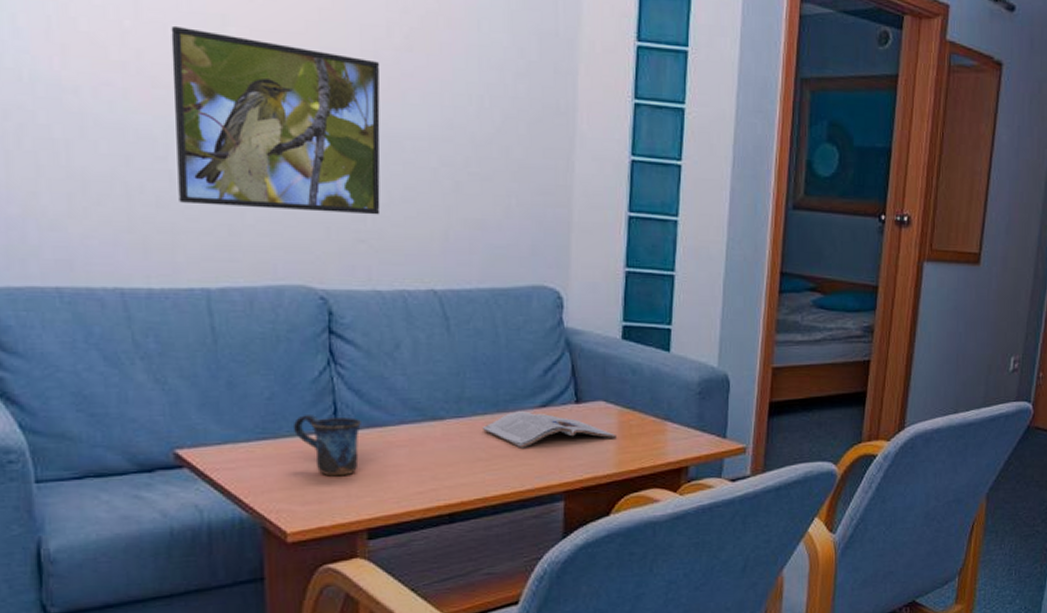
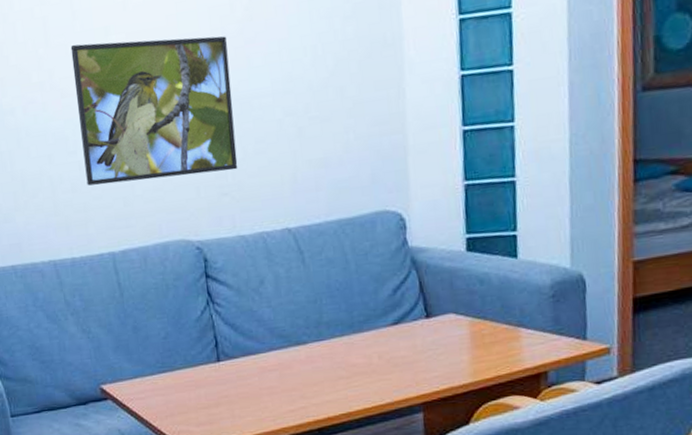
mug: present [293,415,361,477] -> none [184,348,239,401]
magazine: present [483,411,617,448] -> none [342,329,470,365]

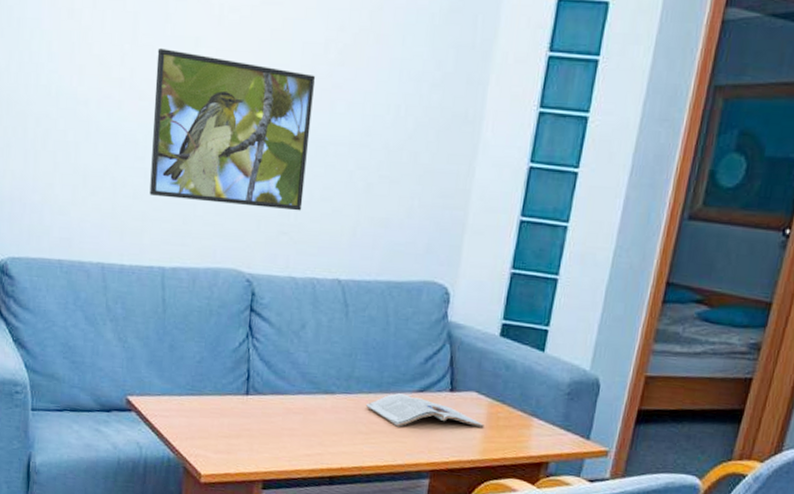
magazine: none [342,329,470,365] -> present [366,393,484,427]

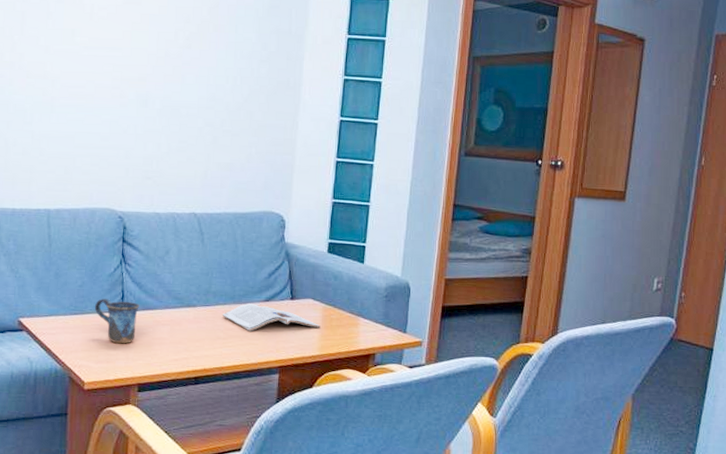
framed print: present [149,47,316,211] -> none [36,38,169,160]
mug: none [214,378,267,433] -> present [94,299,139,344]

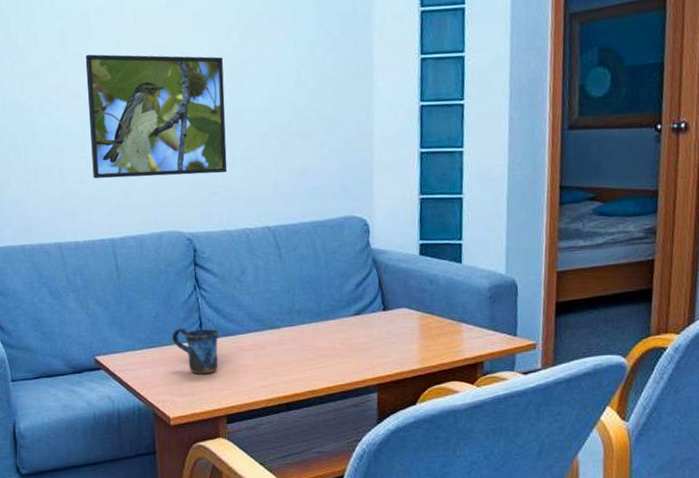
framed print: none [36,38,169,160] -> present [85,54,228,179]
magazine: present [223,303,321,332] -> none [310,319,419,349]

